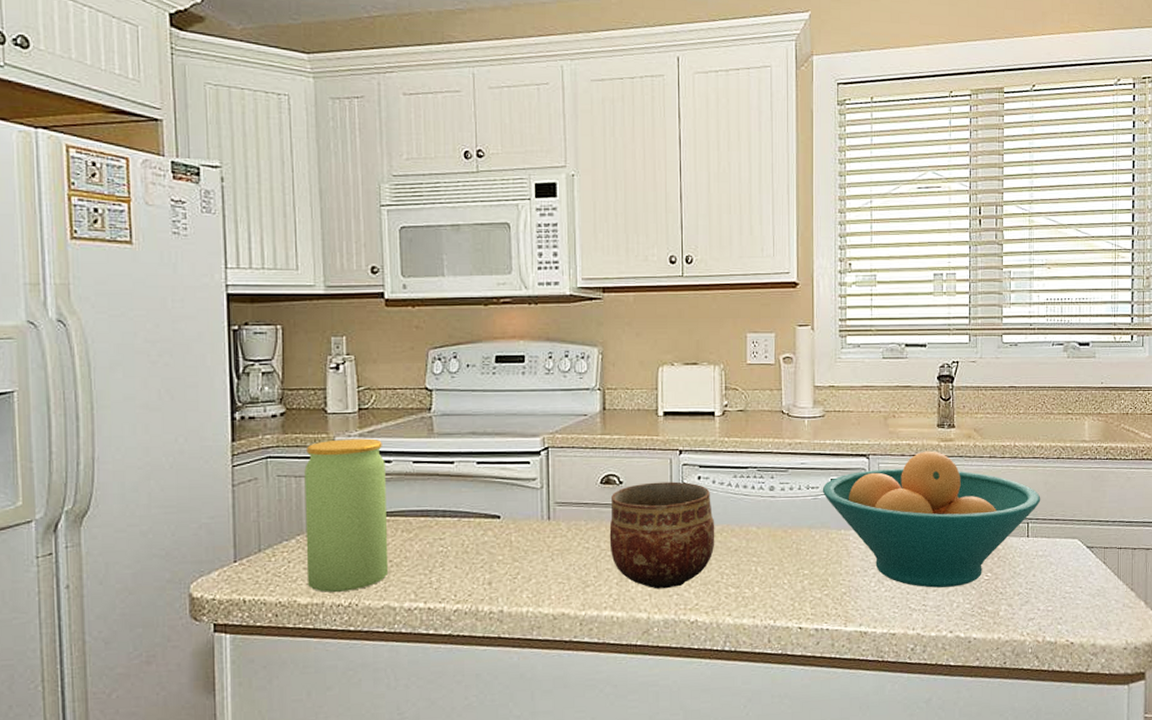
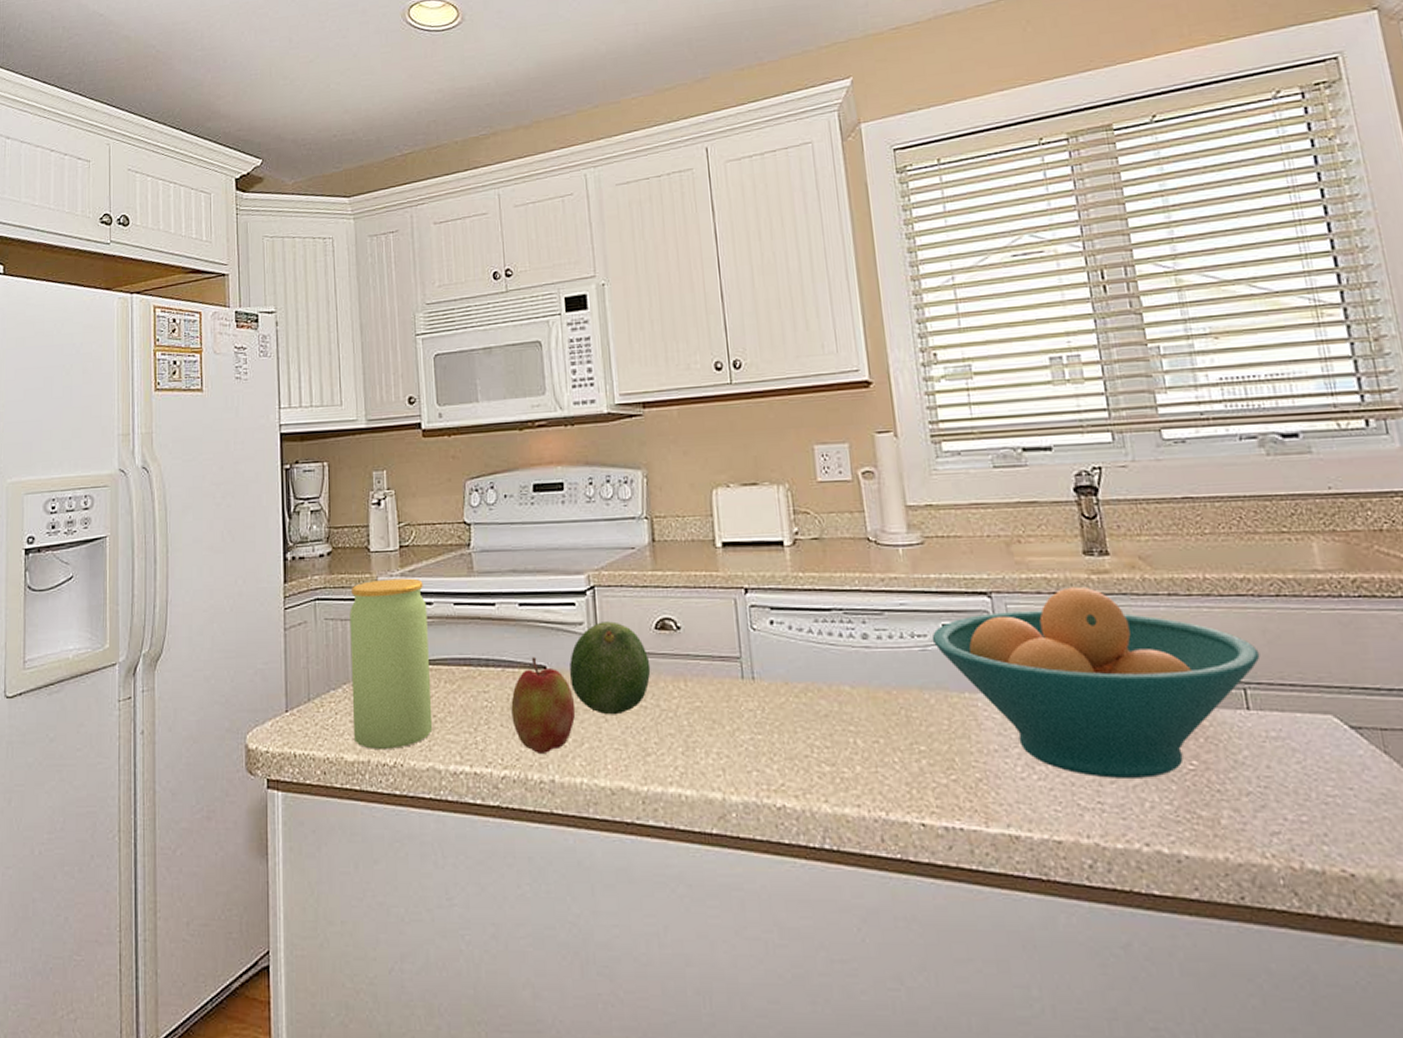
apple: none [465,508,525,589] -> present [511,657,576,753]
fruit: none [521,477,594,555] -> present [569,621,651,715]
bowl: present [609,481,715,589] -> none [669,627,799,763]

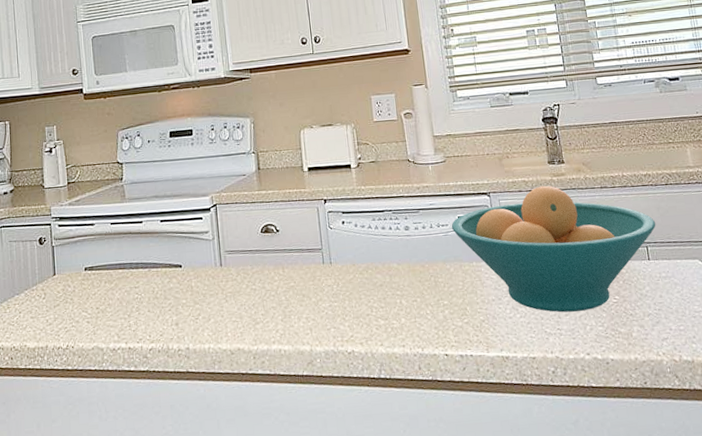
jar: present [350,578,433,749] -> none [29,206,96,337]
apple: present [511,657,576,753] -> none [155,259,204,329]
fruit: present [569,621,651,715] -> none [199,229,258,297]

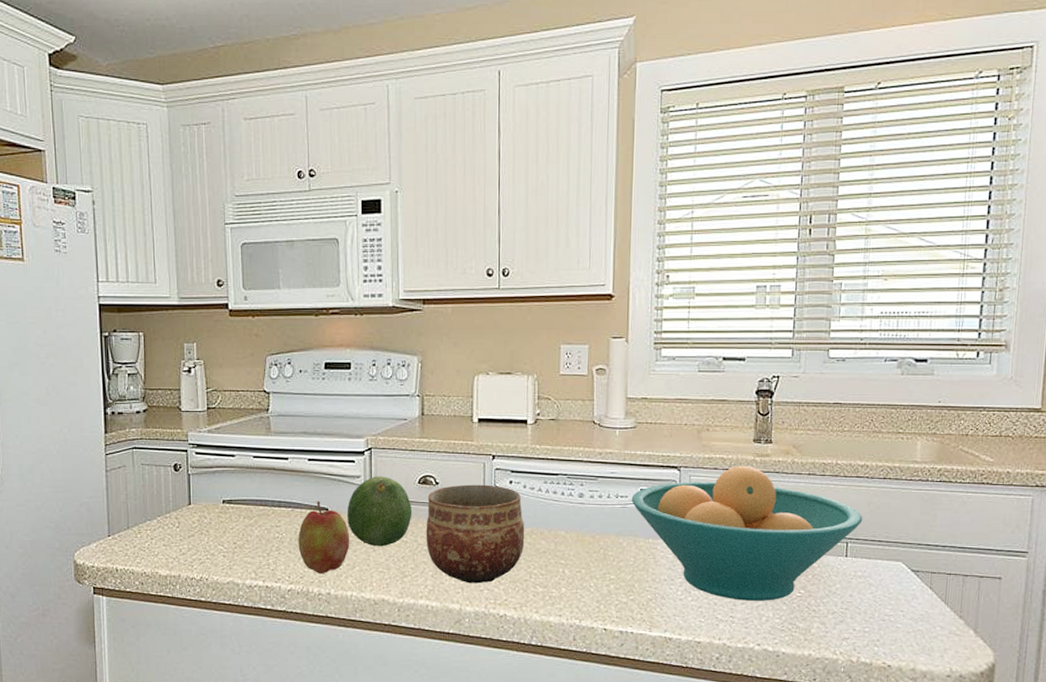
apple: none [155,259,204,329] -> present [298,501,350,573]
fruit: none [199,229,258,297] -> present [346,476,412,547]
bowl: none [271,227,363,324] -> present [426,484,525,584]

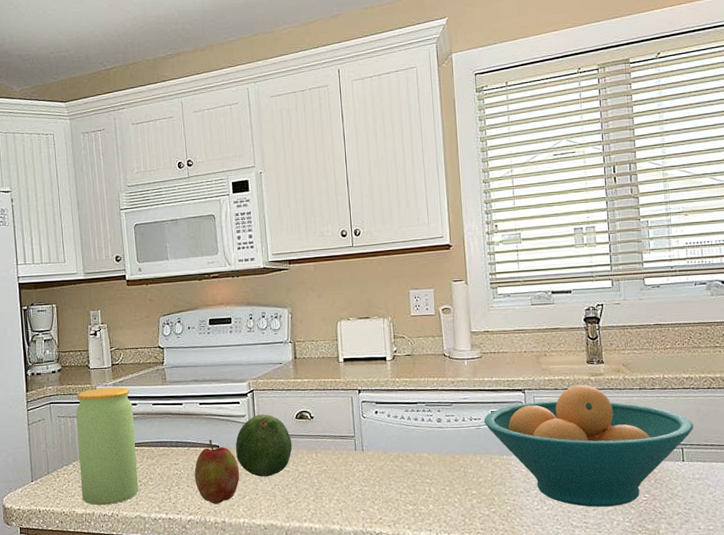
jar: none [163,434,233,567] -> present [76,387,139,505]
bowl: present [426,484,525,584] -> none [305,416,393,506]

